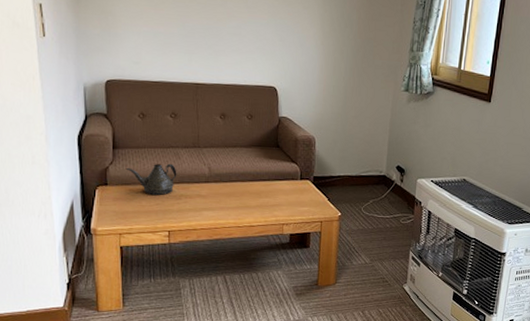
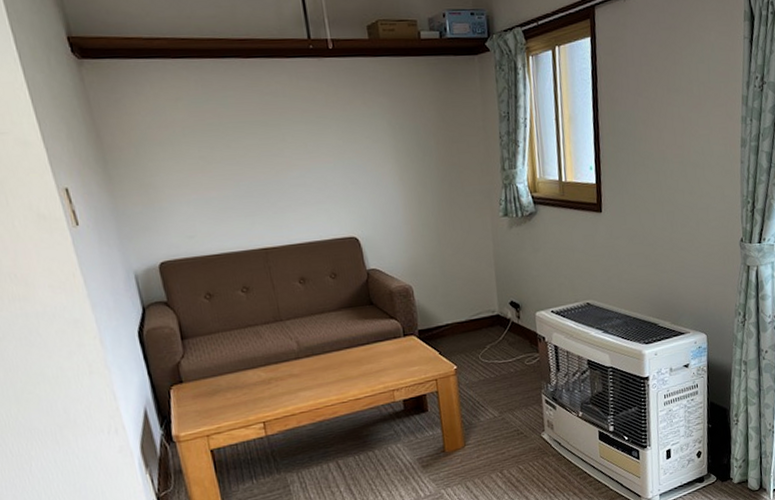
teapot: present [126,163,177,196] -> none [202,345,262,385]

